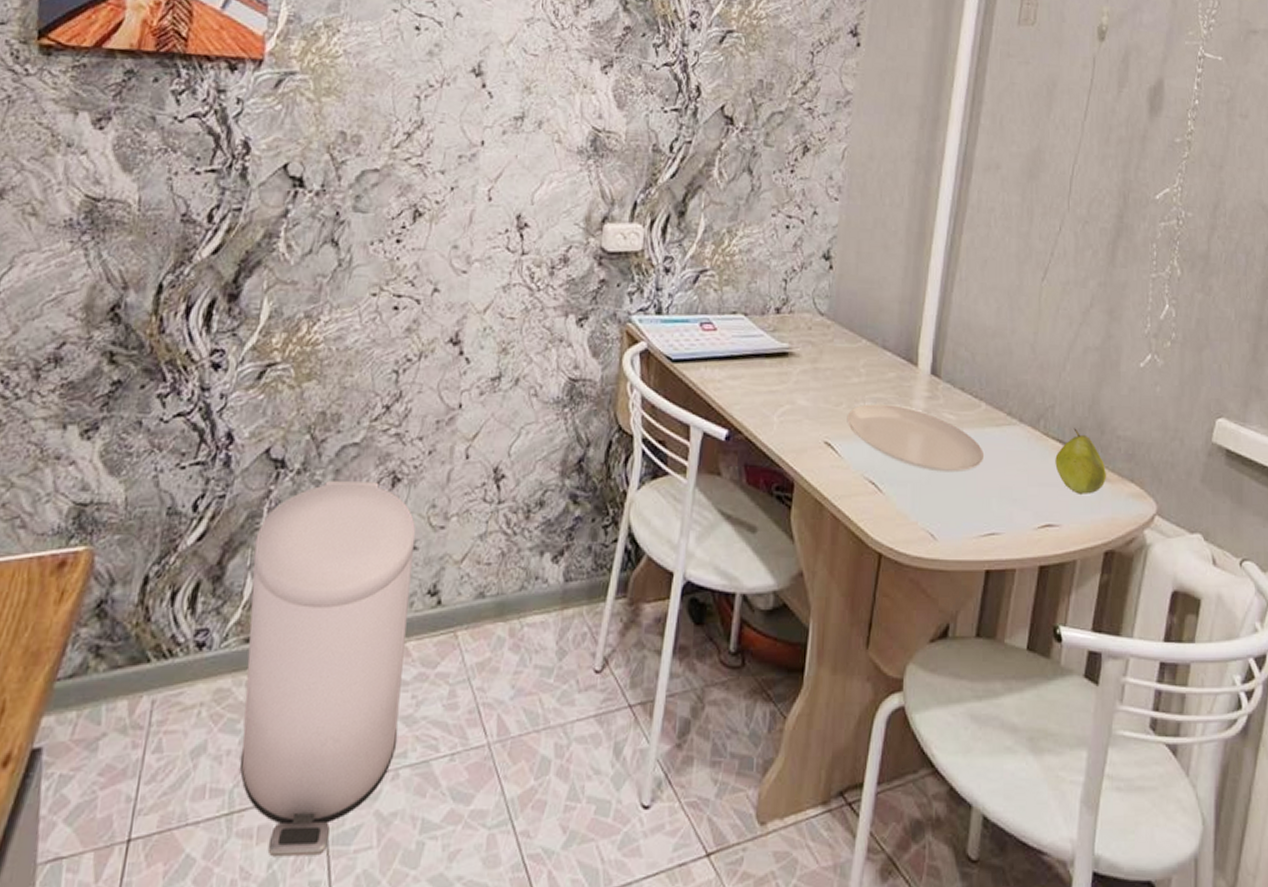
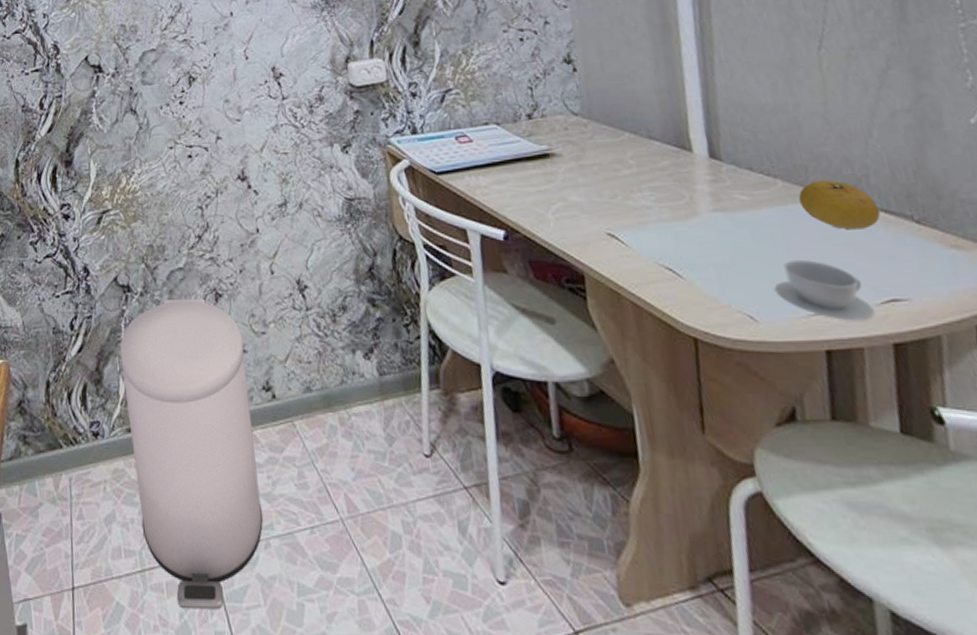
plate: present [847,404,985,473] -> none [625,191,795,254]
teacup: none [957,481,1032,544] -> present [774,259,876,321]
fruit: none [996,406,1055,457] -> present [798,180,881,230]
fruit: present [1055,428,1107,494] -> none [883,196,958,265]

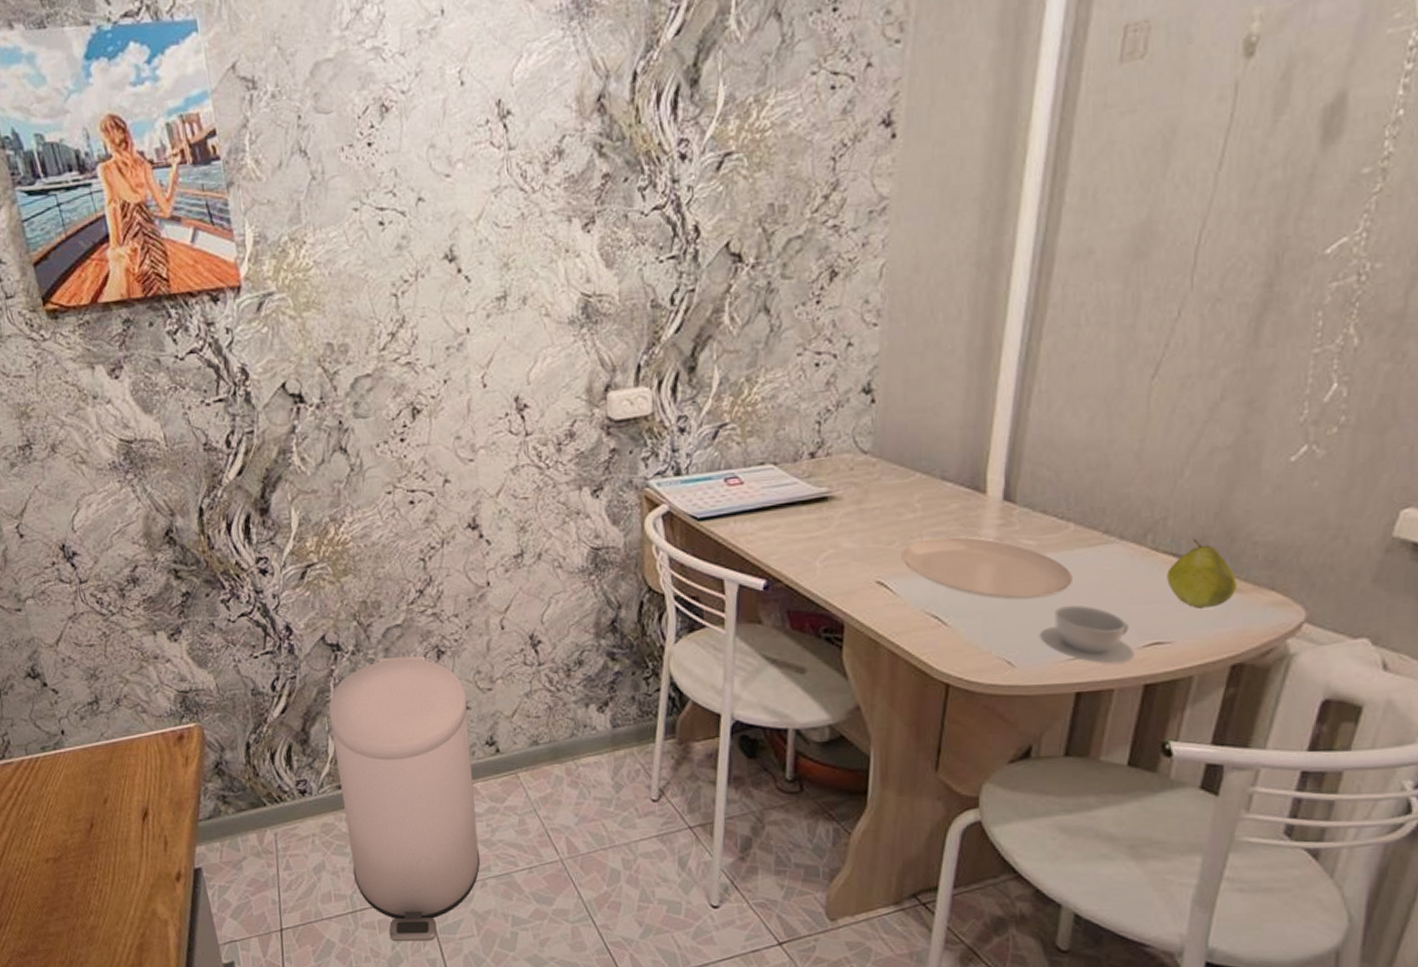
plate: none [625,191,795,254] -> present [901,536,1074,601]
fruit: present [798,180,881,230] -> none [1088,523,1167,575]
fruit: none [883,196,958,265] -> present [1167,539,1238,609]

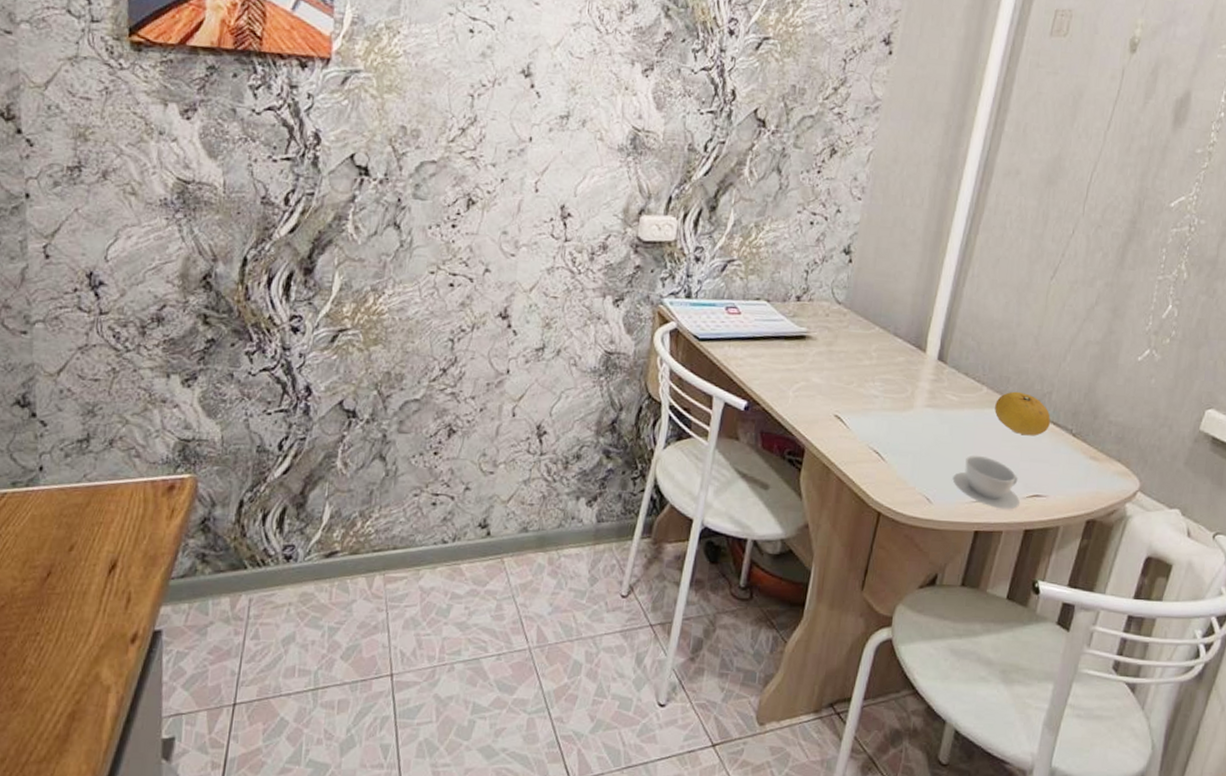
pedal bin: present [328,656,481,942] -> none [322,430,469,726]
plate: present [901,536,1074,601] -> none [856,383,983,447]
fruit: none [1088,523,1167,575] -> present [995,391,1050,436]
fruit: present [1167,539,1238,609] -> none [1047,412,1096,471]

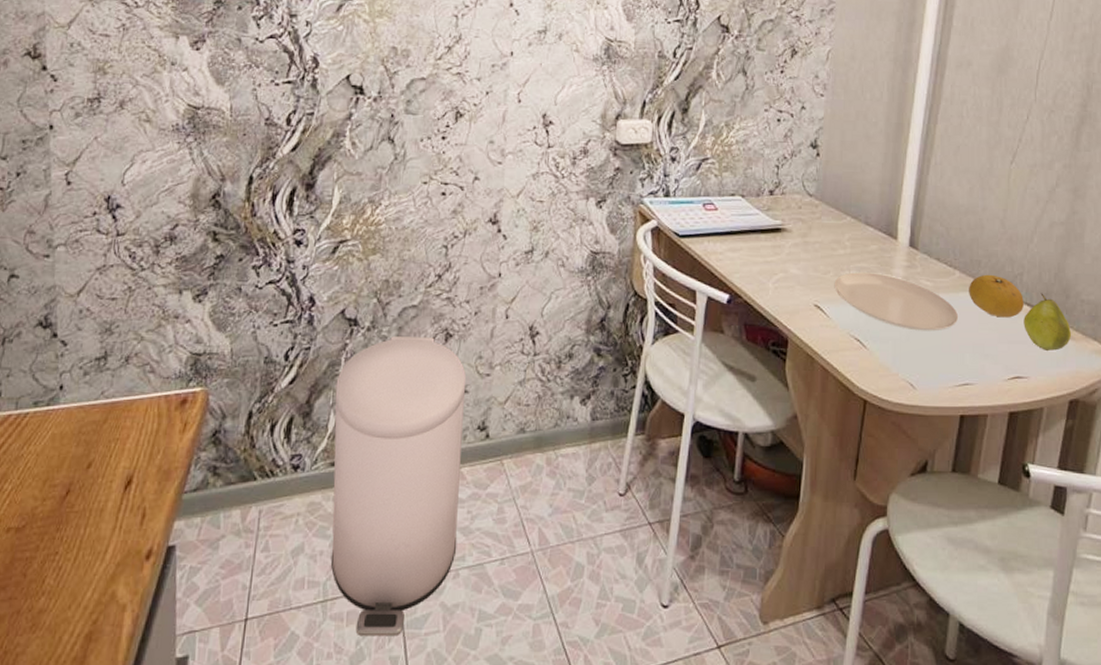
pedal bin: none [322,430,469,726] -> present [330,336,466,637]
plate: none [856,383,983,447] -> present [834,272,959,332]
teacup: present [952,455,1021,510] -> none [934,339,1003,393]
fruit: none [1047,412,1096,471] -> present [1024,293,1072,351]

